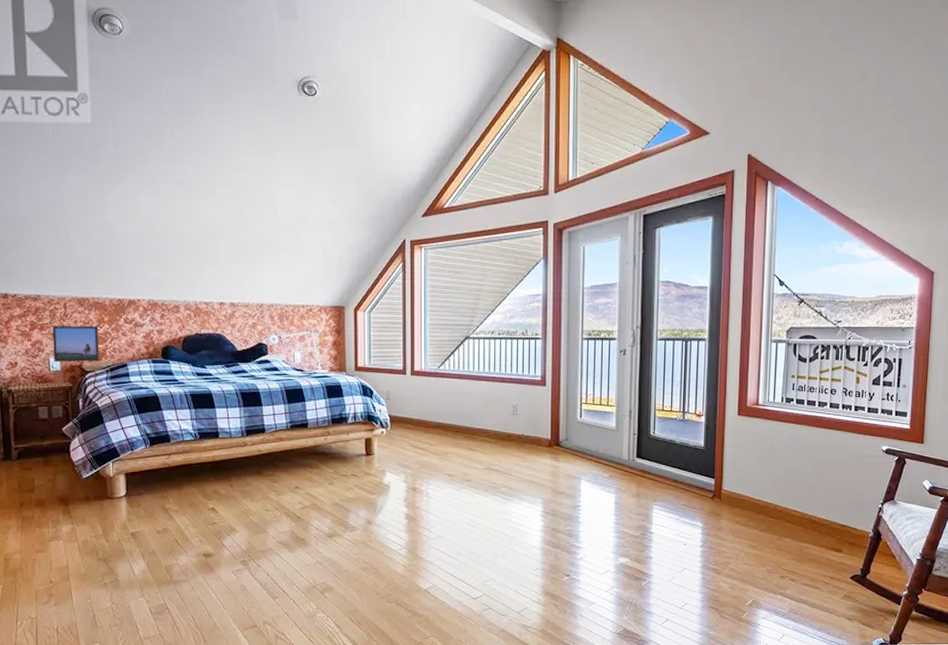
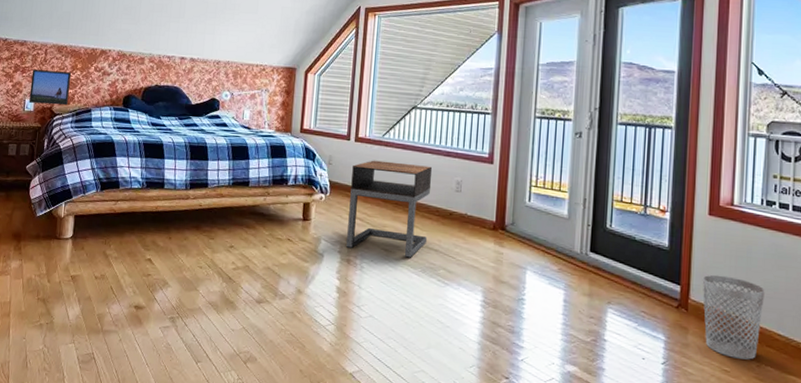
nightstand: none [411,392,488,480] -> present [346,160,432,258]
wastebasket: none [733,466,784,535] -> present [702,274,765,360]

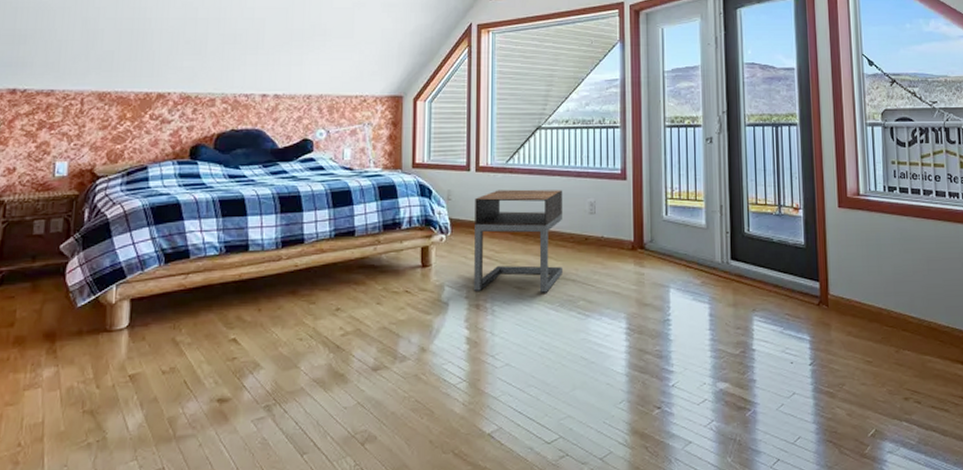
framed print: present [29,69,71,106] -> none [60,124,118,166]
wastebasket: present [702,274,765,360] -> none [838,266,896,348]

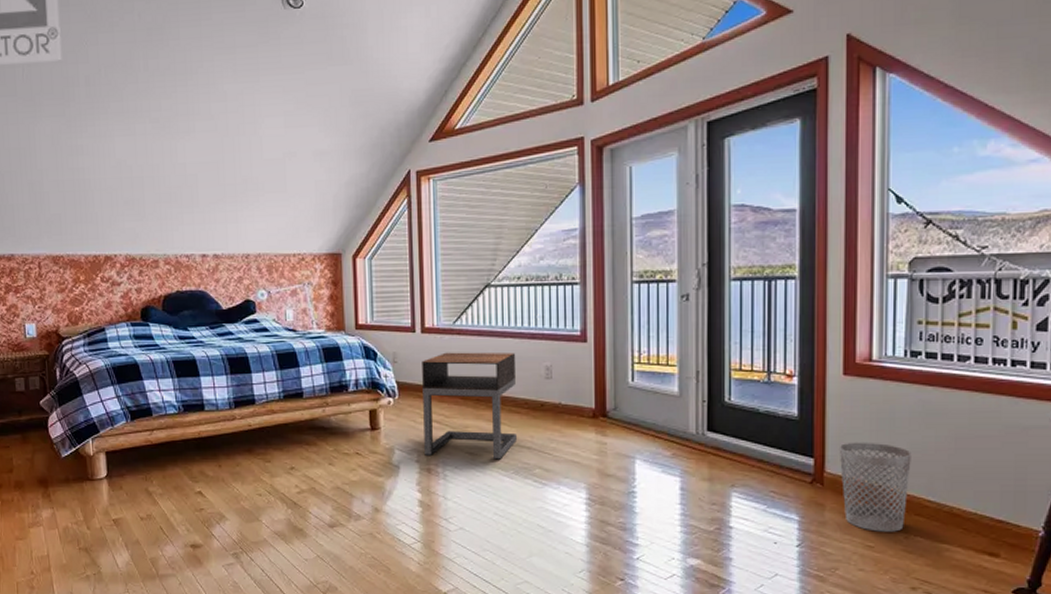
wastebasket: none [838,266,896,348] -> present [838,442,911,532]

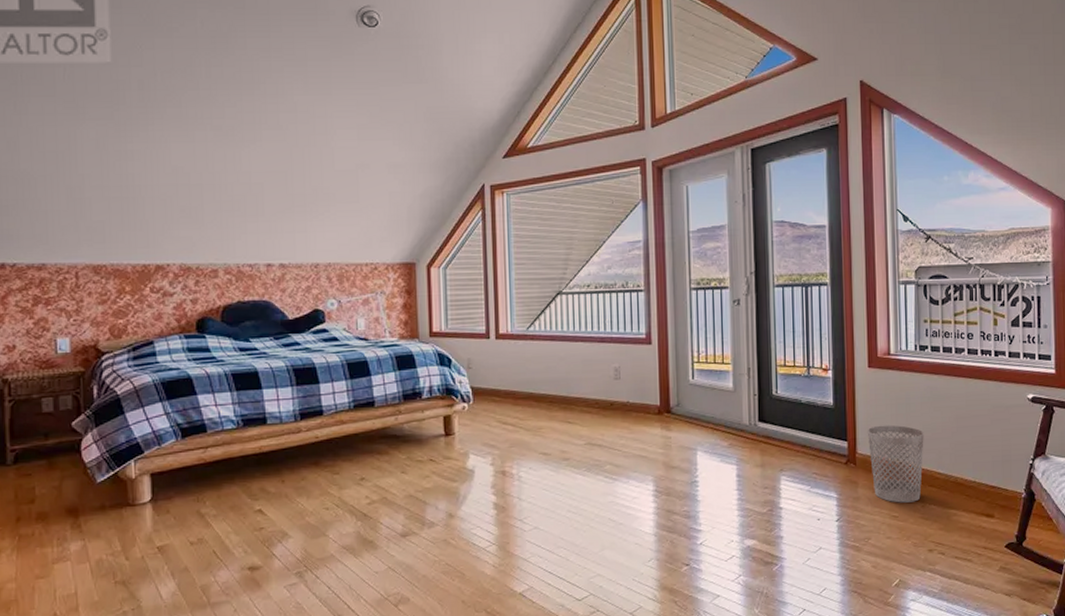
nightstand: present [422,352,517,460] -> none [496,356,588,459]

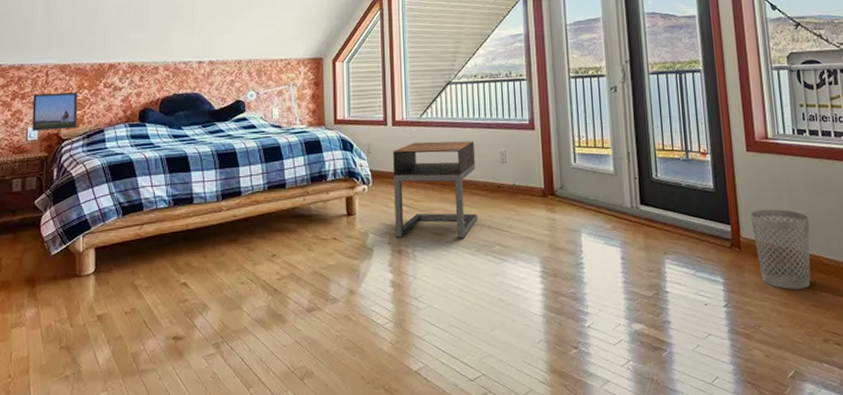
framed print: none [60,298,119,342] -> present [32,92,77,131]
nightstand: none [496,356,588,459] -> present [393,141,478,239]

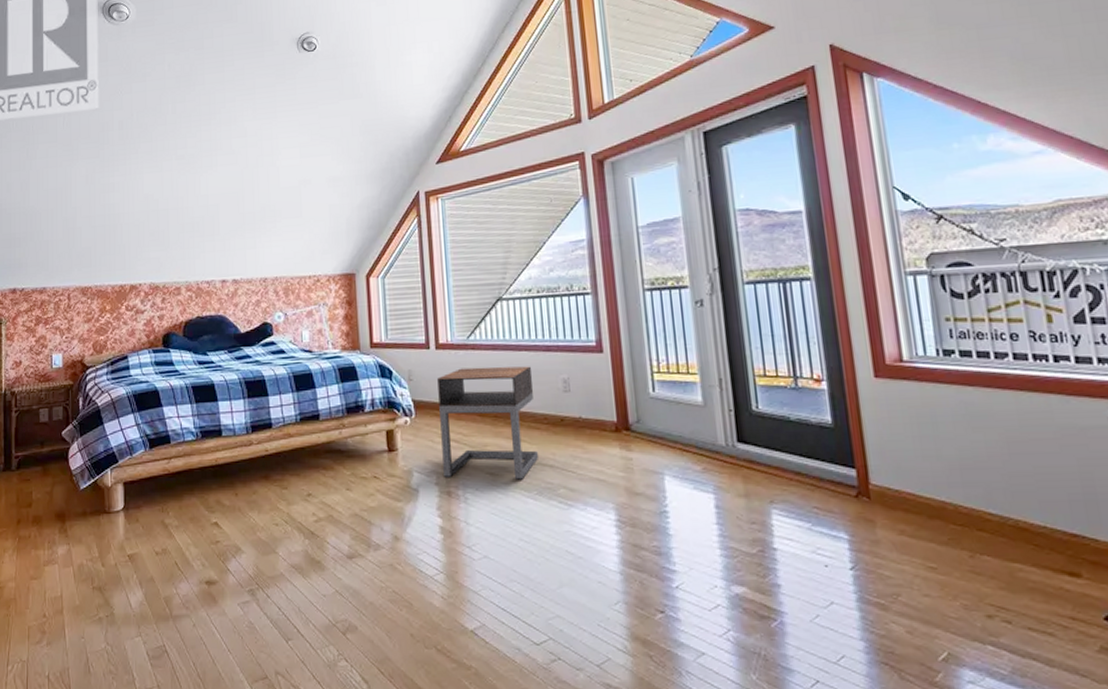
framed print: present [32,92,77,131] -> none [56,316,100,358]
wastebasket: present [749,209,811,290] -> none [881,449,967,551]

